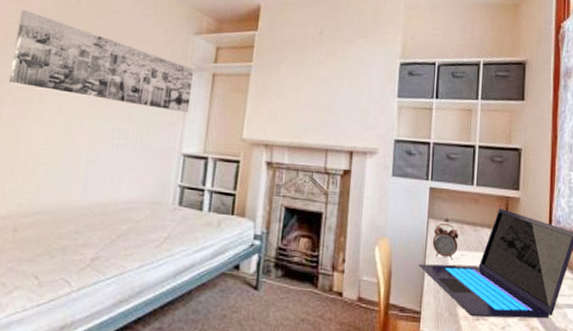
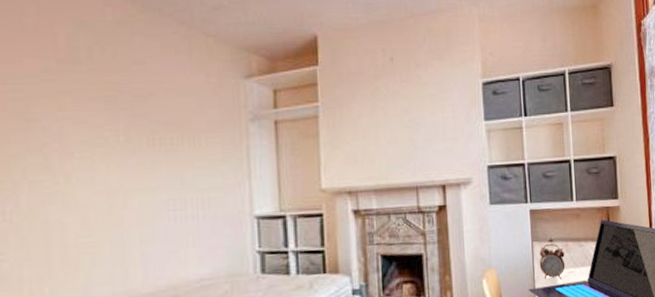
wall art: present [8,9,194,113] -> none [15,72,254,170]

